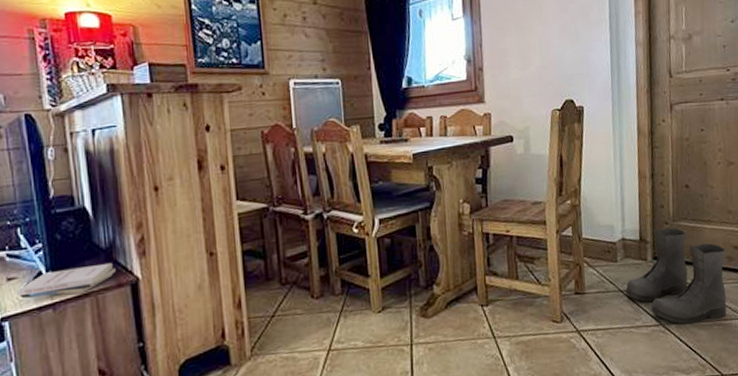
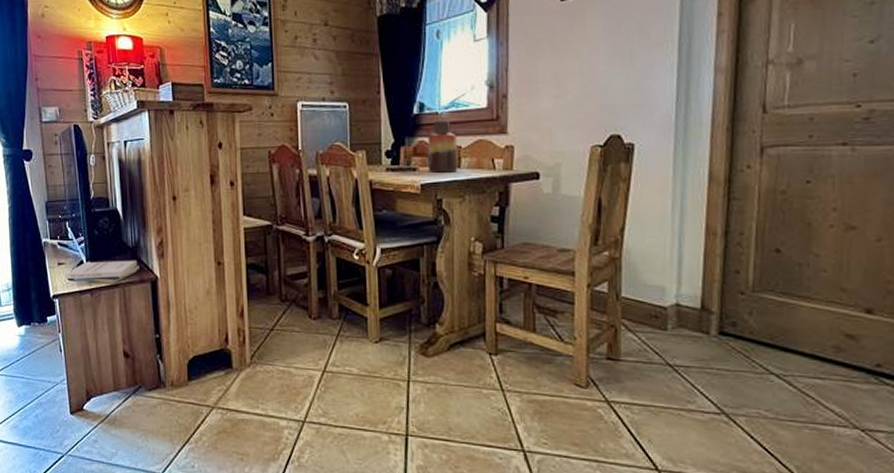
vase: none [416,93,445,142] -> present [428,121,458,173]
boot: present [625,227,727,324] -> none [676,298,832,421]

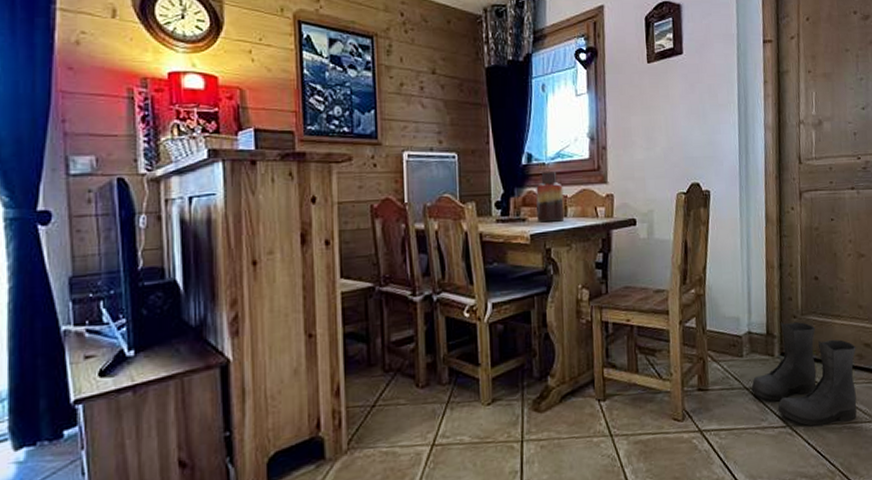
books: present [65,260,139,283] -> none [94,341,205,378]
boot: none [676,298,832,421] -> present [751,321,857,427]

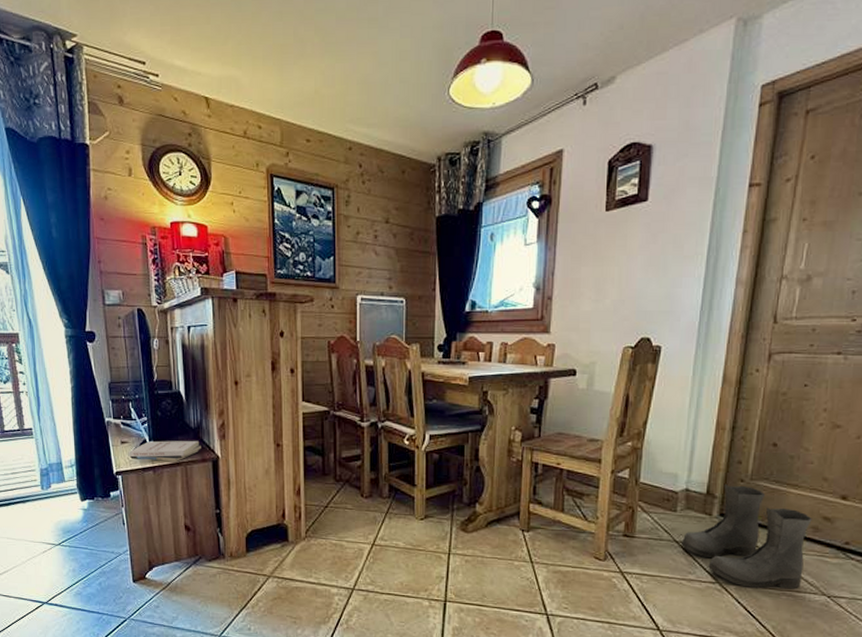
books: none [94,341,205,378] -> present [128,440,201,462]
vase: present [536,172,565,223] -> none [477,319,504,367]

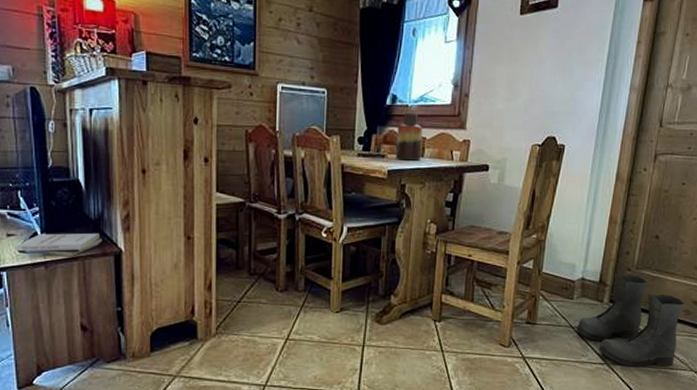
vase: none [477,319,504,367] -> present [396,113,423,161]

